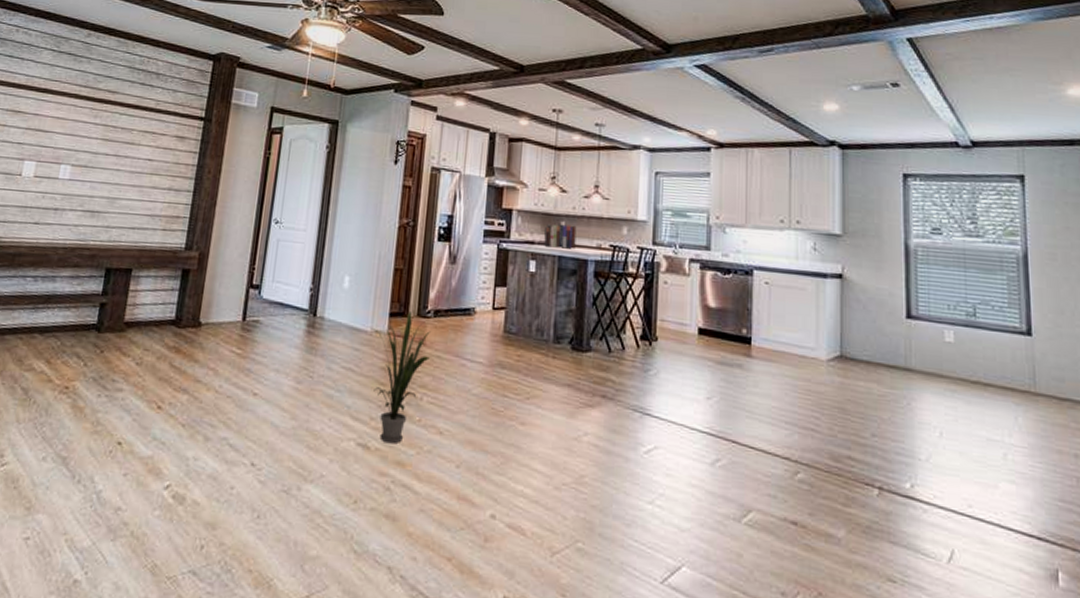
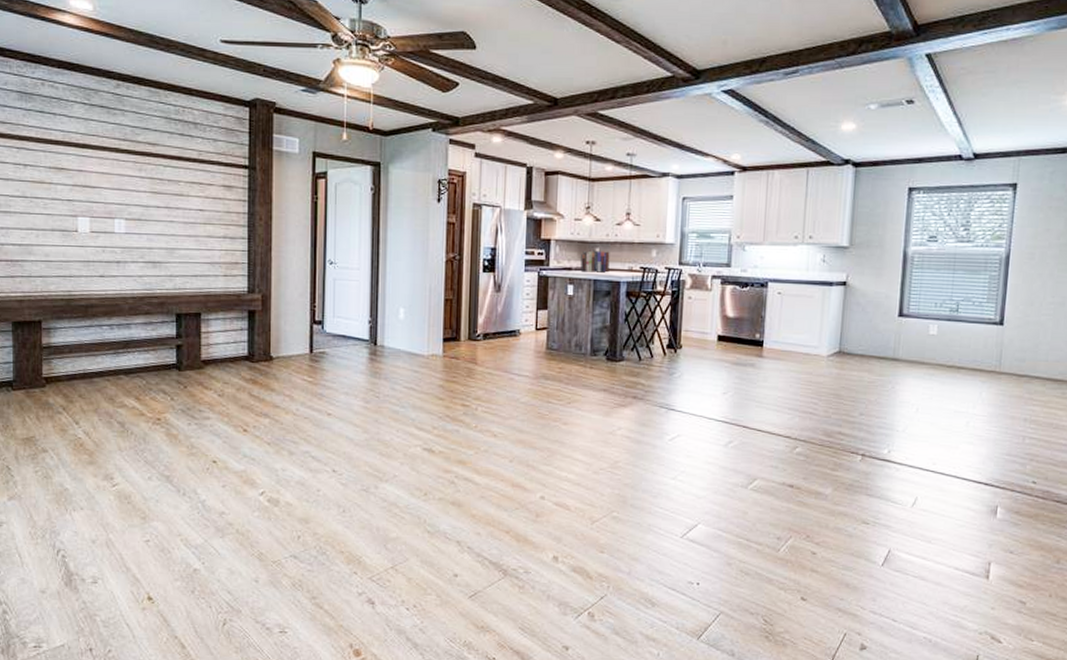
house plant: present [371,312,430,444] -> none [427,336,482,447]

